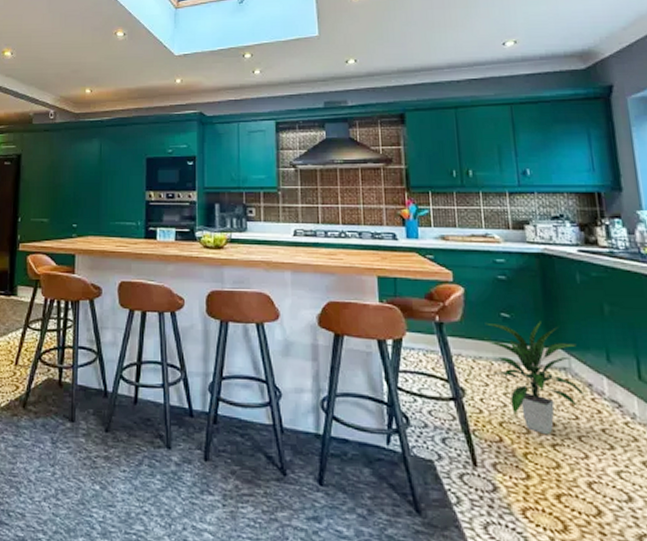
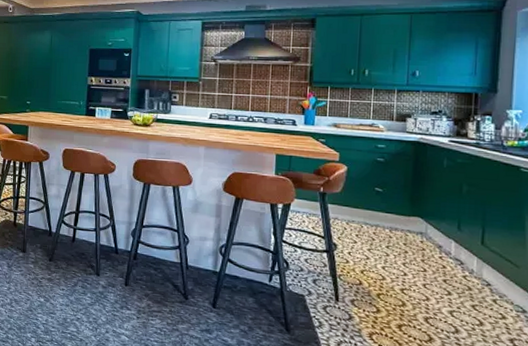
indoor plant: present [485,322,589,435] -> none [358,196,437,282]

